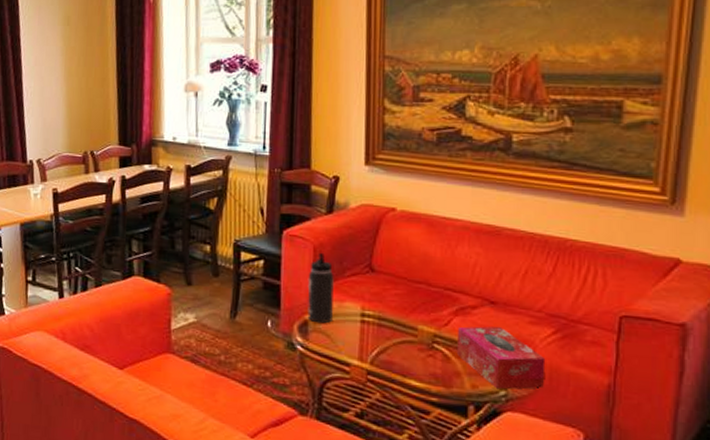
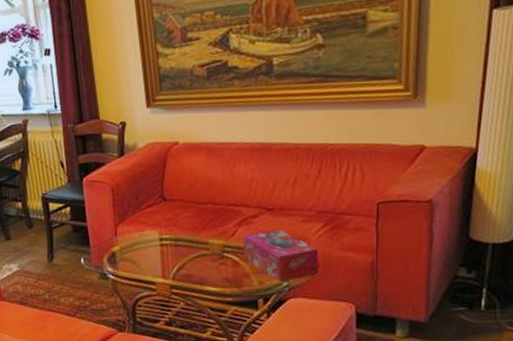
thermos bottle: present [307,252,334,324] -> none [110,191,136,253]

